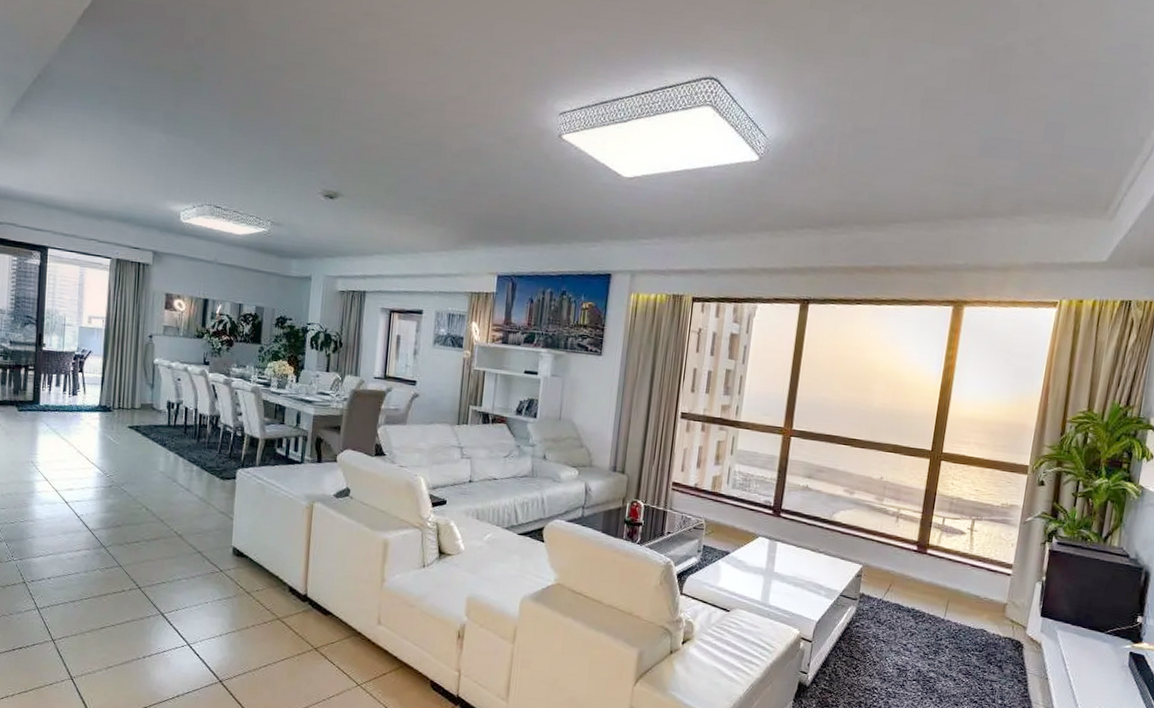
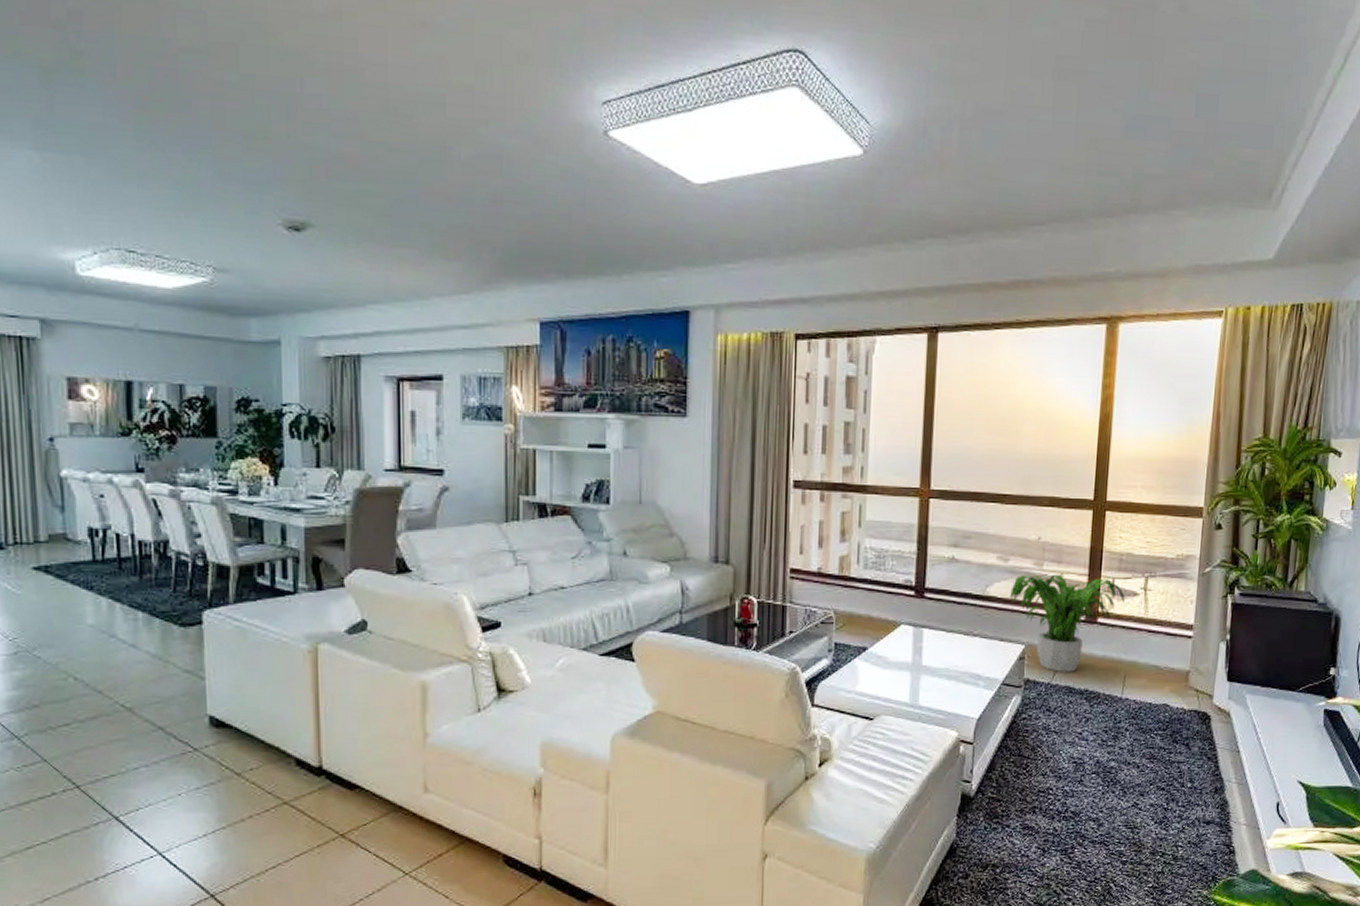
potted plant: none [853,507,953,592] -> present [1010,574,1125,672]

